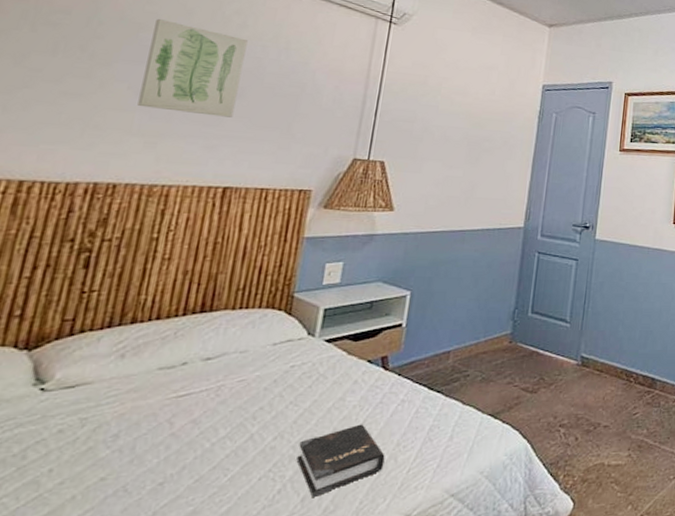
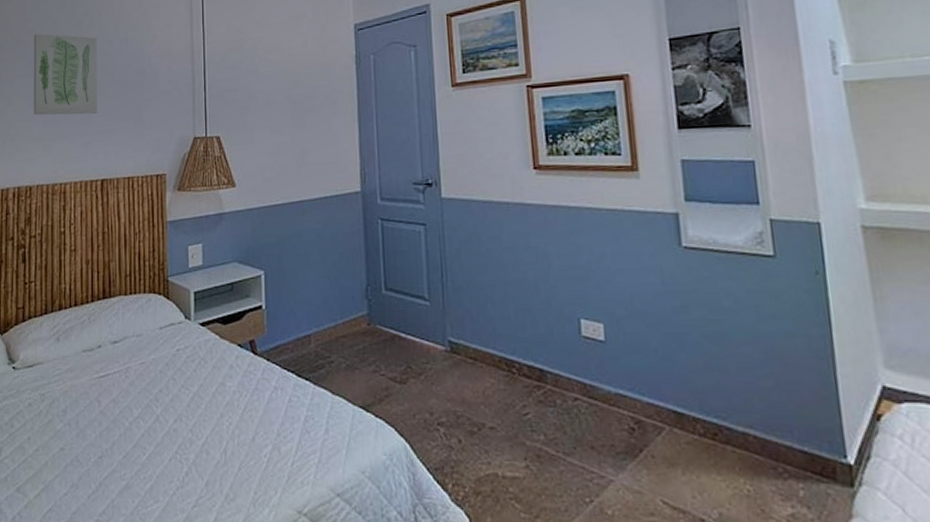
hardback book: present [296,424,385,497] -> none [195,410,269,483]

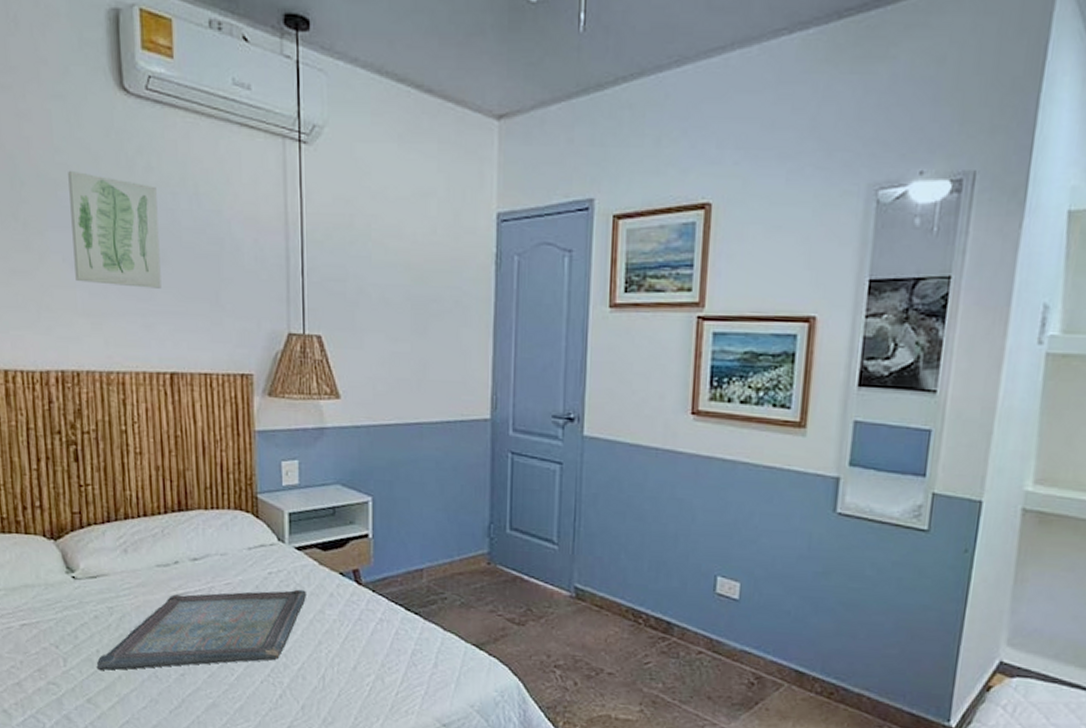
serving tray: none [27,363,210,458] -> present [96,589,307,671]

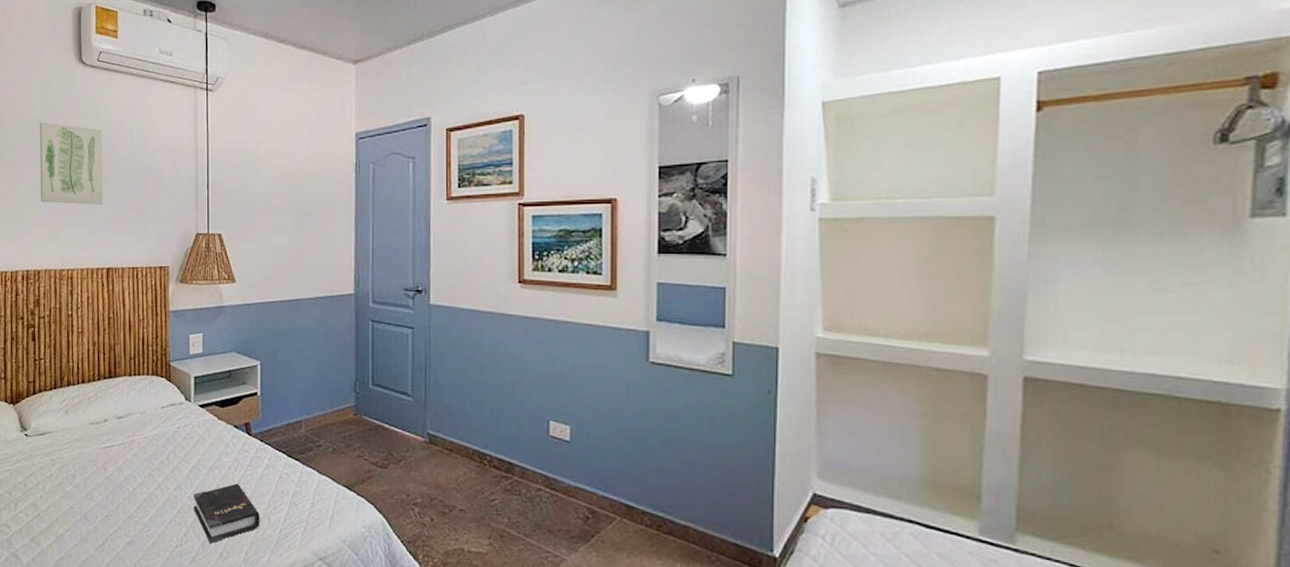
serving tray: present [96,589,307,671] -> none [39,440,208,514]
hardback book: none [290,639,372,707] -> present [193,483,260,543]

